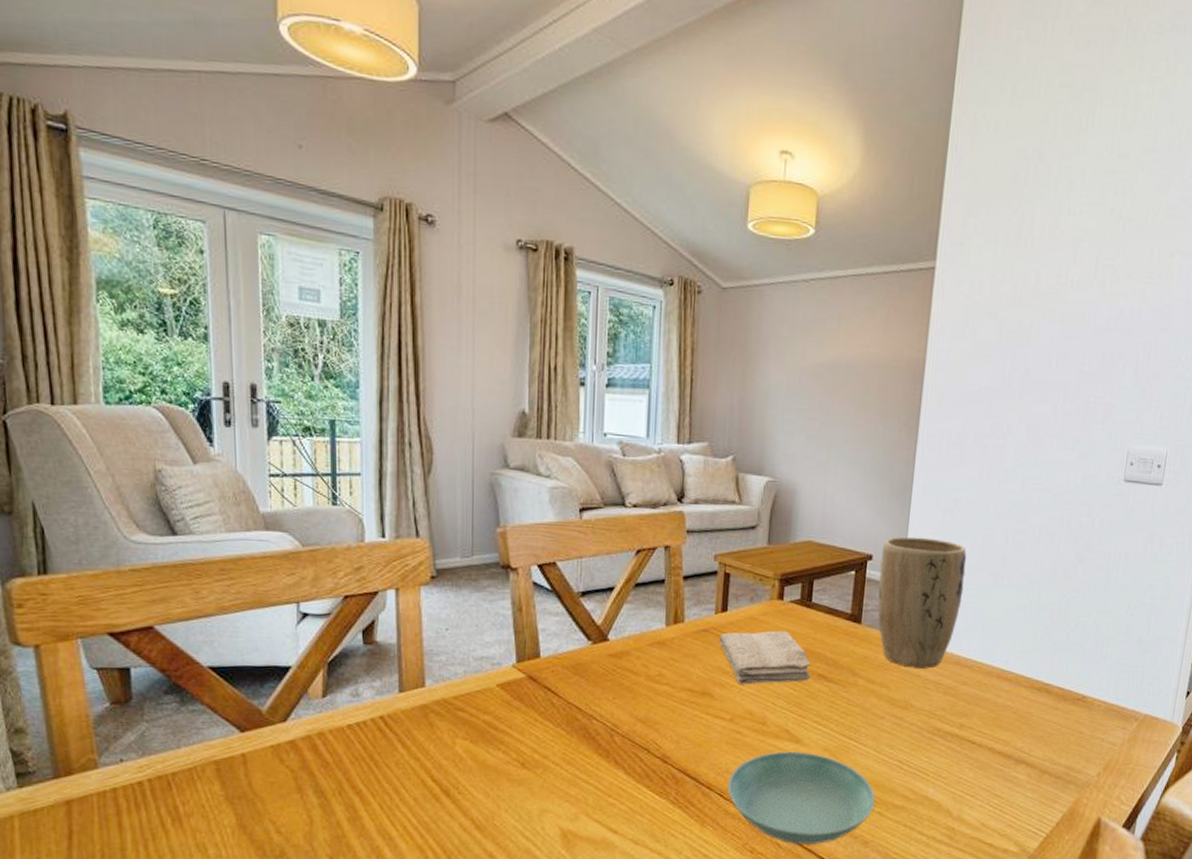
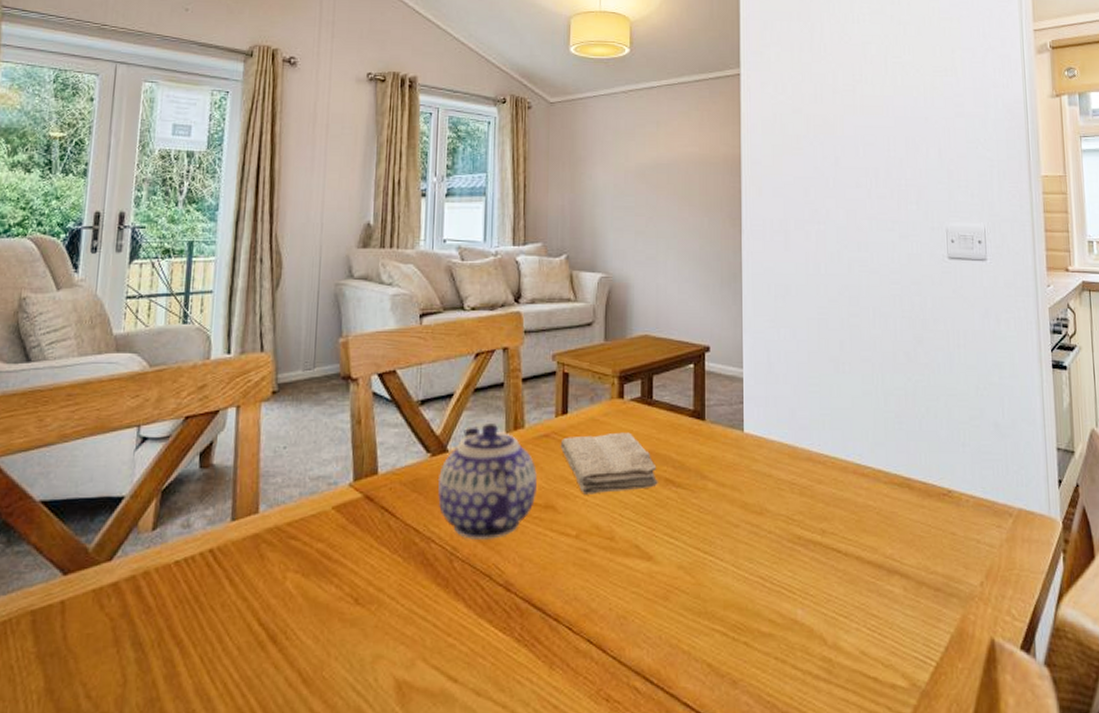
teapot: none [598,617,695,719] -> present [437,424,538,539]
saucer: present [727,751,875,845] -> none [576,571,740,689]
plant pot: present [877,536,967,669] -> none [718,325,805,467]

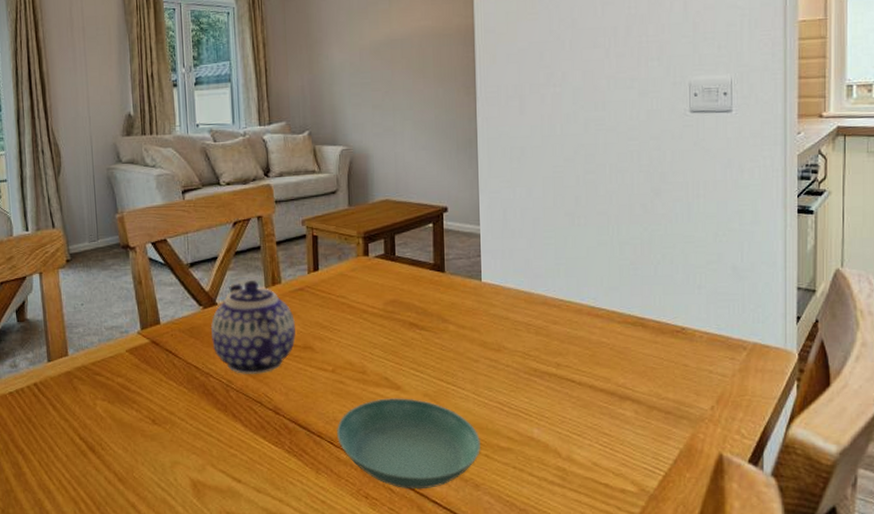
washcloth: present [560,432,658,495] -> none [314,284,403,337]
saucer: none [576,571,740,689] -> present [336,398,482,490]

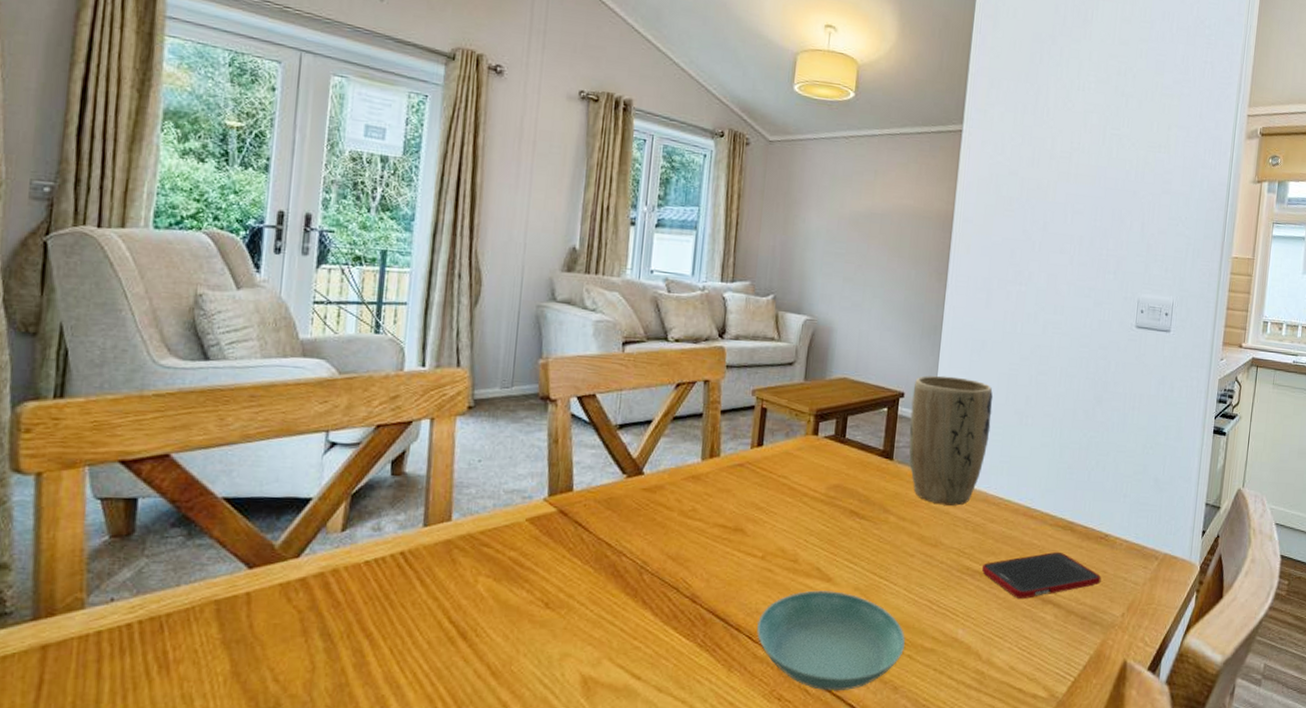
teapot: present [210,281,297,374] -> none [631,450,729,556]
plant pot: none [456,186,541,311] -> present [908,375,994,506]
cell phone: none [551,348,683,397] -> present [982,551,1101,600]

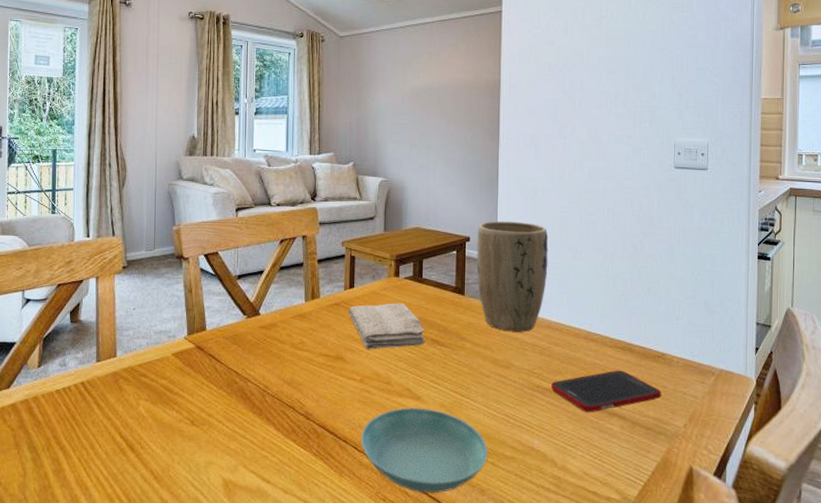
washcloth: none [753,466,844,521] -> present [348,303,426,350]

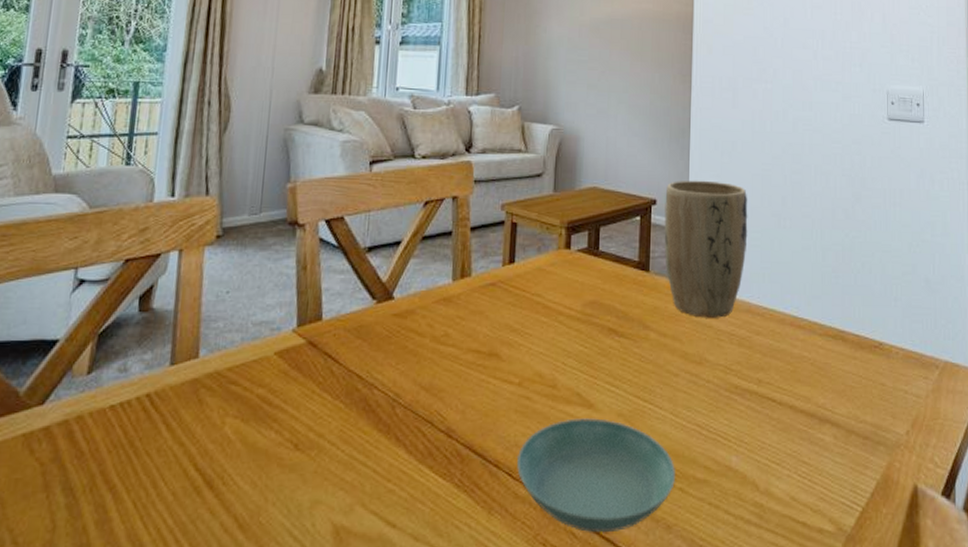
washcloth: present [348,303,426,350] -> none [506,282,602,343]
cell phone: present [551,370,662,413] -> none [752,364,880,420]

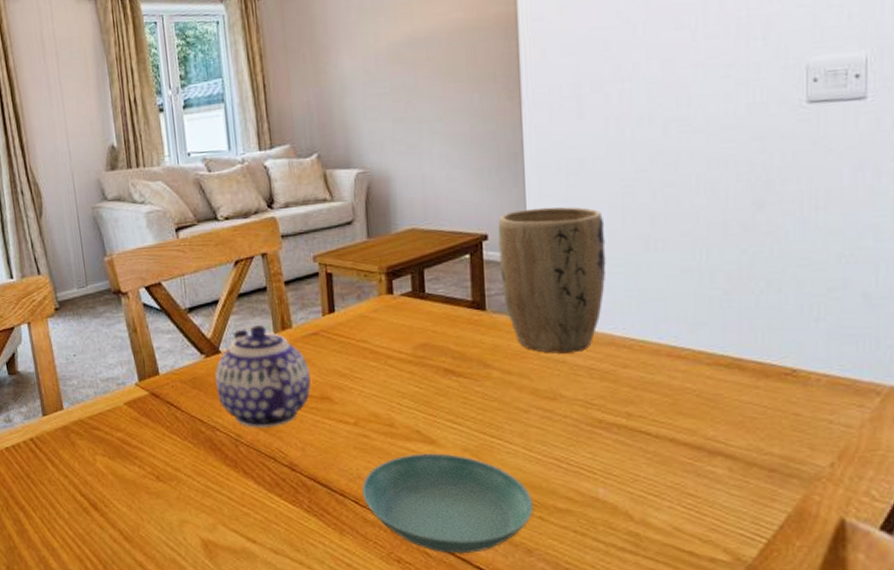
teapot: none [382,271,482,386] -> present [214,325,312,428]

